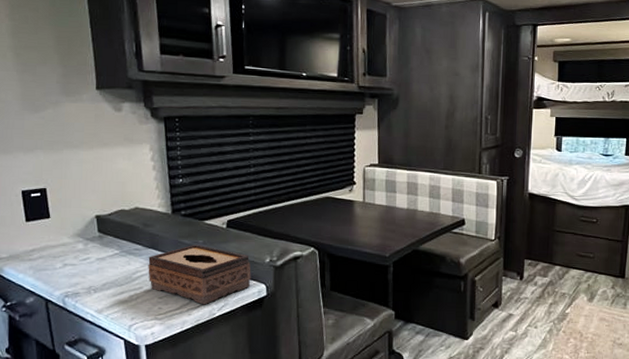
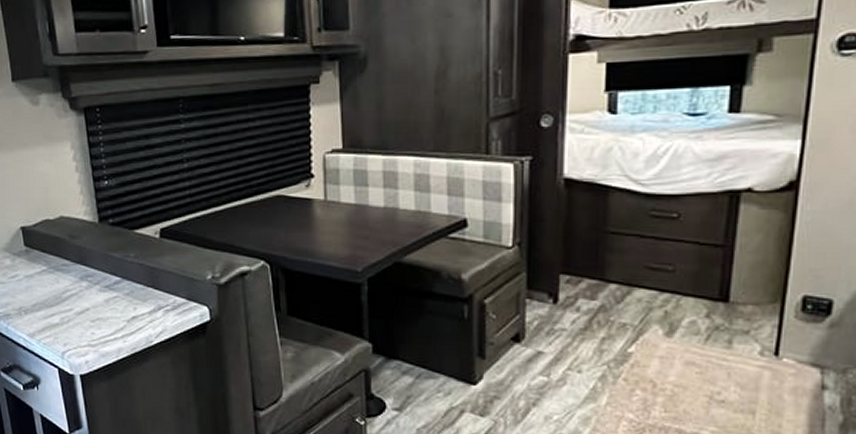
tissue box: present [148,244,251,305] -> none [77,258,191,331]

